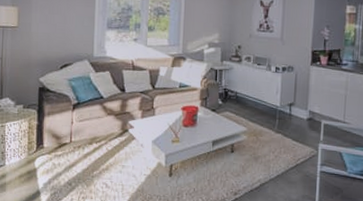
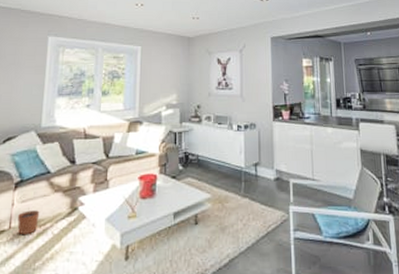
plant pot: none [76,126,95,149] -> present [17,208,40,236]

